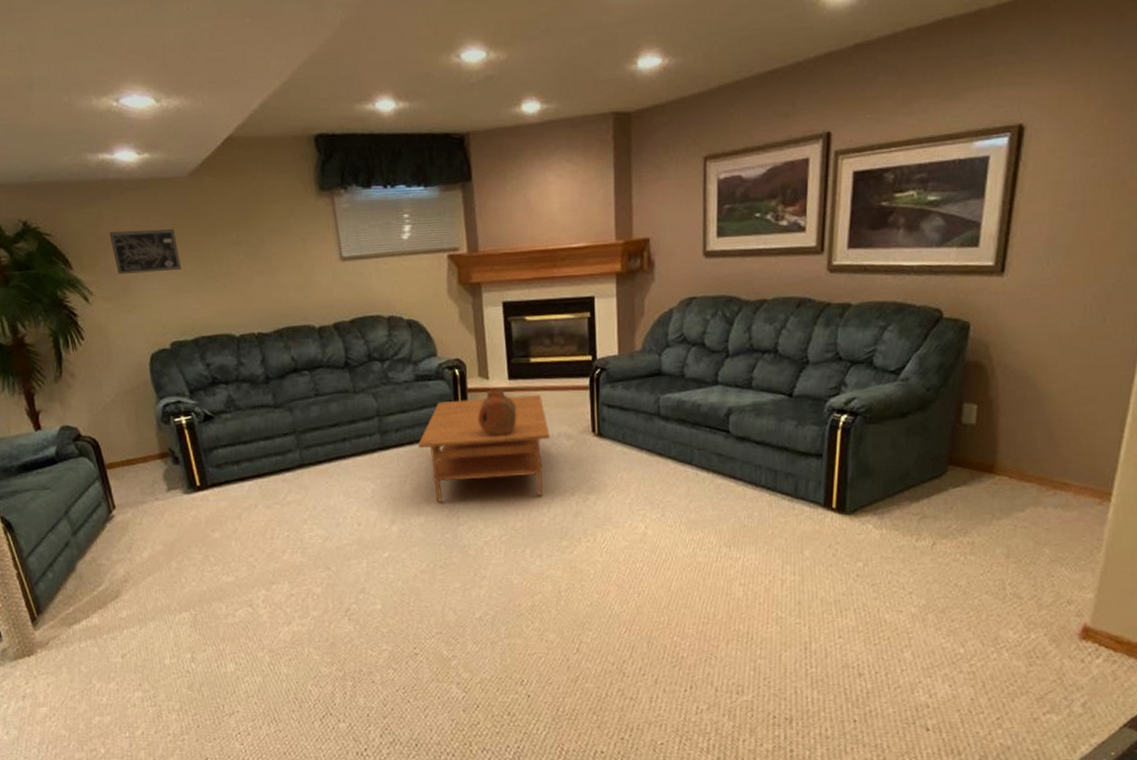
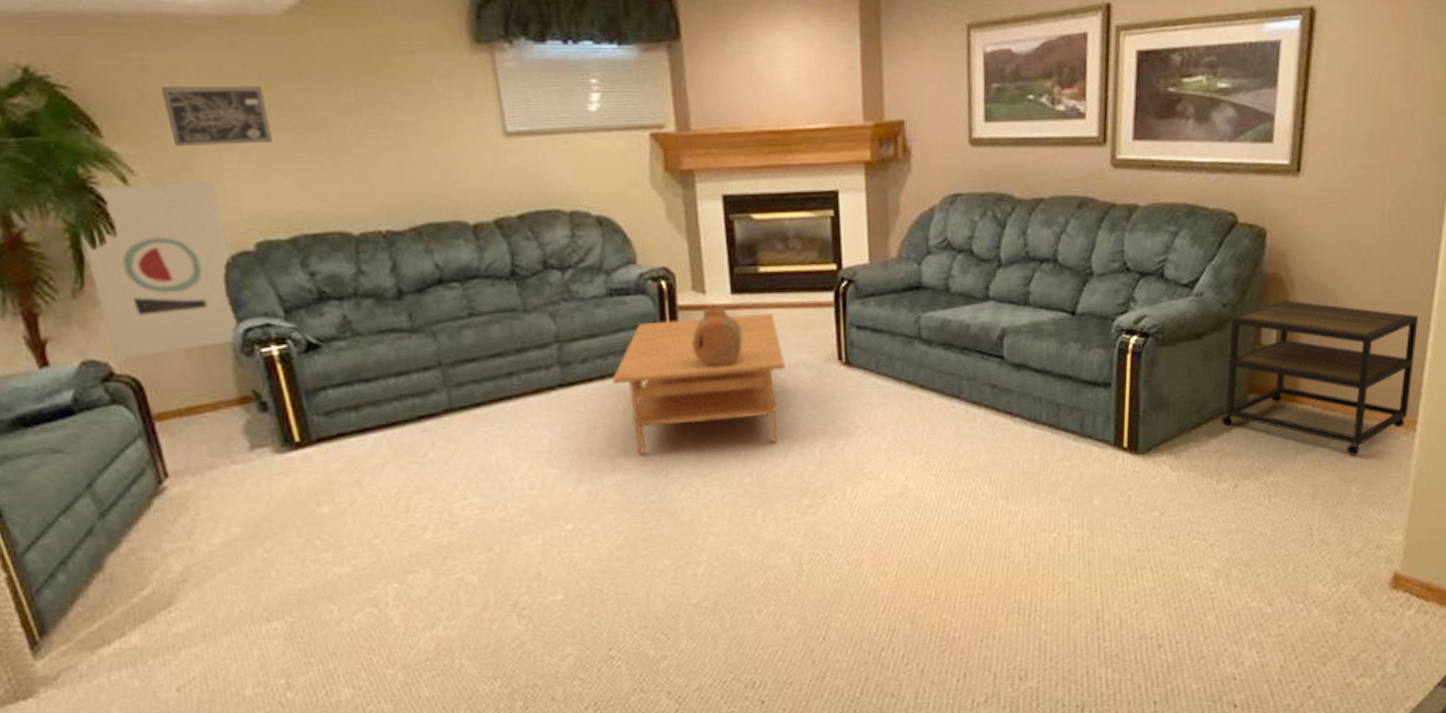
wall art: none [60,298,159,425] -> present [81,180,238,359]
side table: none [922,385,1118,521] -> present [1221,300,1419,456]

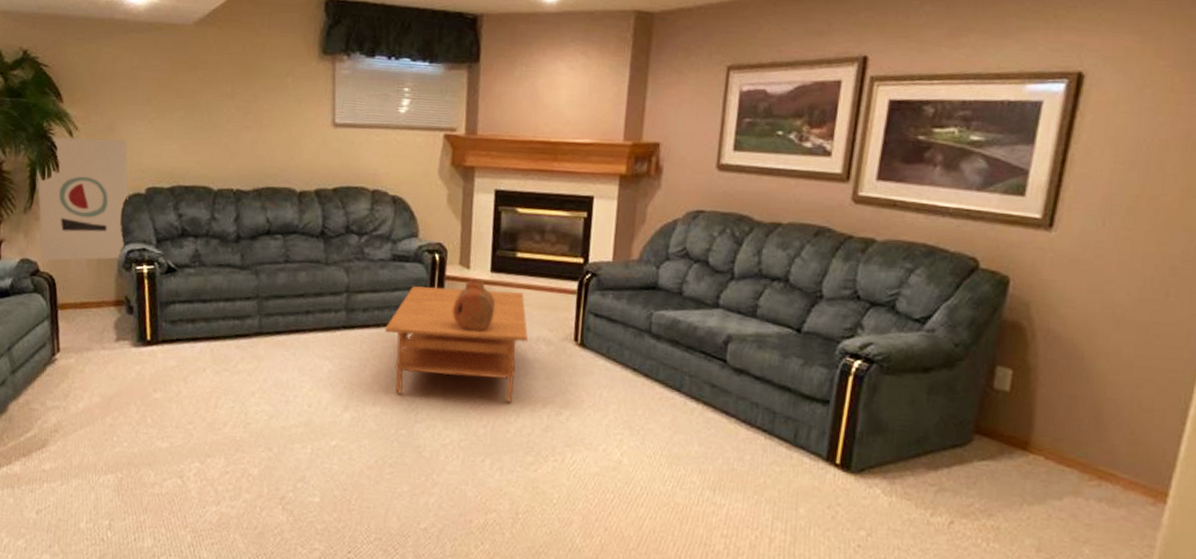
wall art: present [160,85,272,146] -> none [105,70,171,116]
side table: present [1221,300,1419,456] -> none [942,349,1180,516]

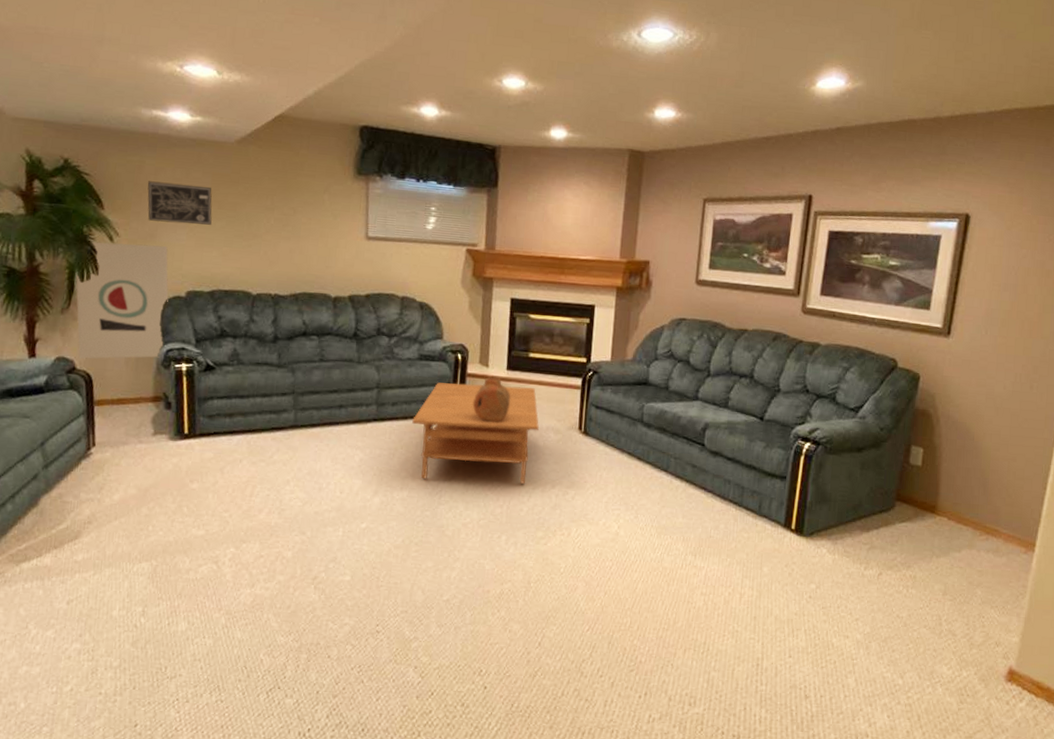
wall art: none [105,70,171,116] -> present [147,181,212,225]

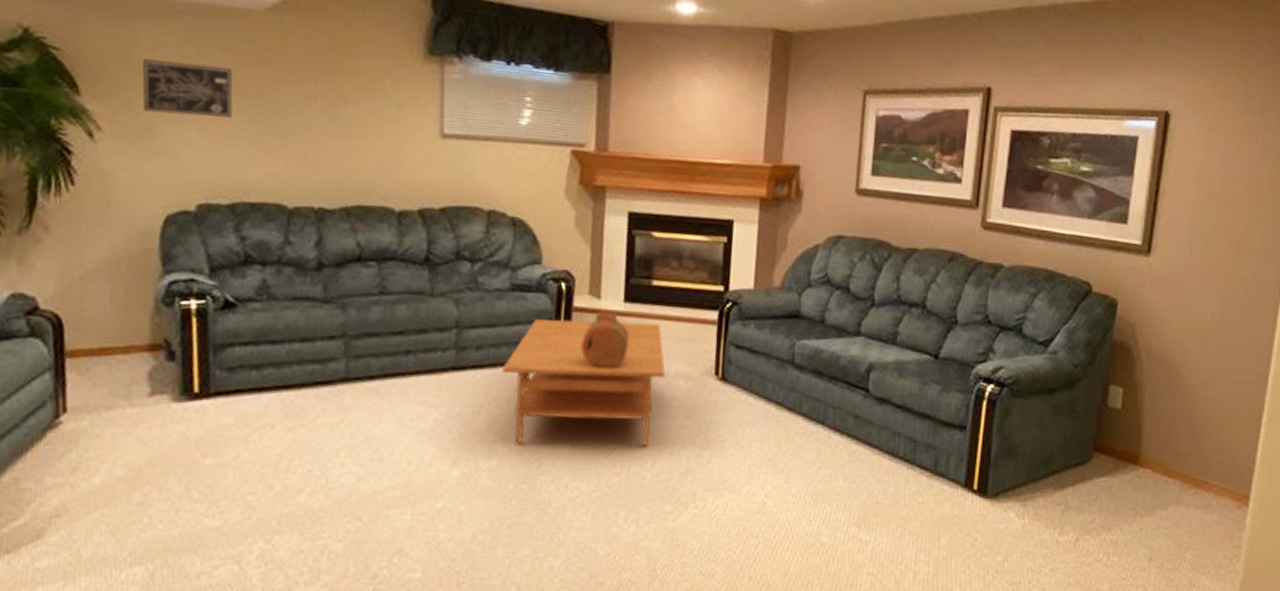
wall art: present [75,241,169,359] -> none [39,138,172,296]

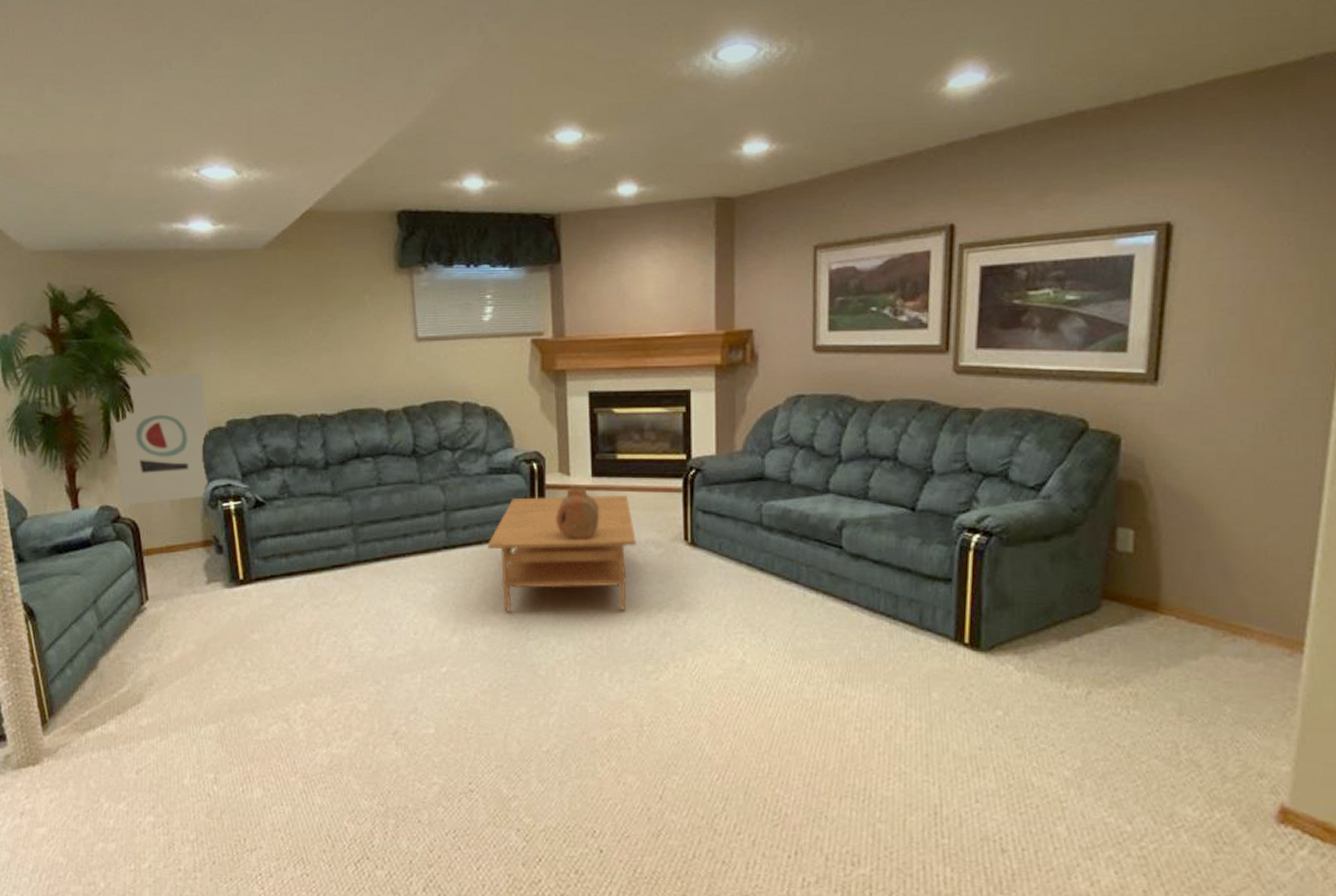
wall art: none [39,138,172,296] -> present [110,372,209,505]
wall art: present [142,59,233,118] -> none [174,301,246,347]

